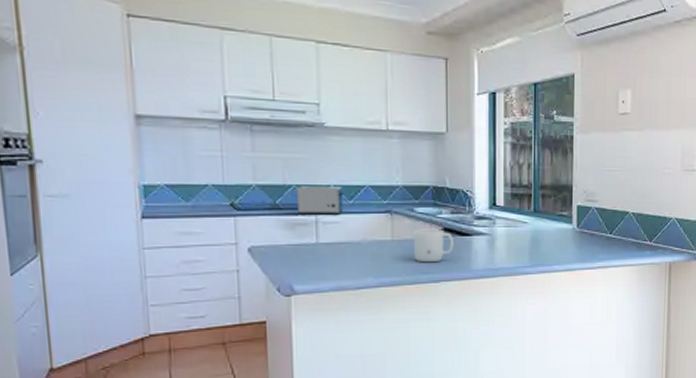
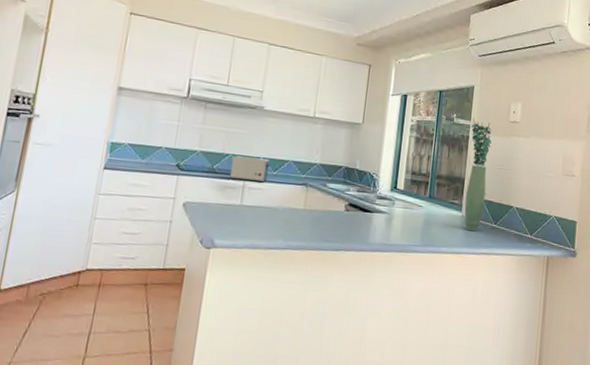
mug: present [412,229,454,263] -> none [320,202,357,233]
vase: none [575,114,600,244] -> present [464,119,492,232]

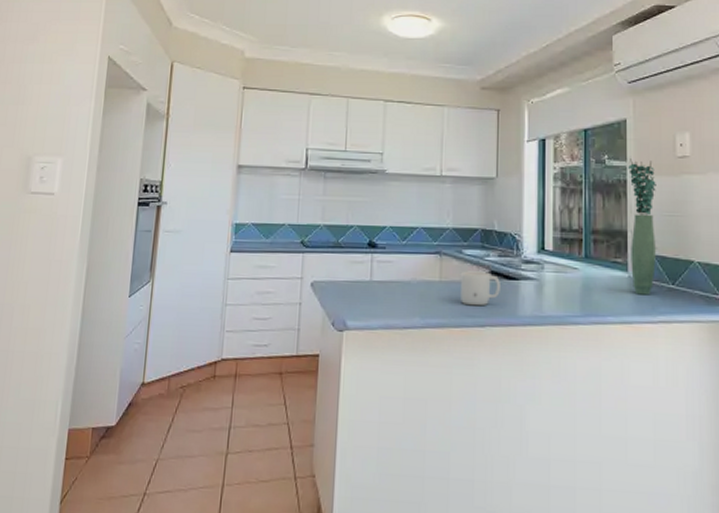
toaster: present [229,155,270,184] -> none [355,227,398,256]
mug: none [320,202,357,233] -> present [459,271,500,307]

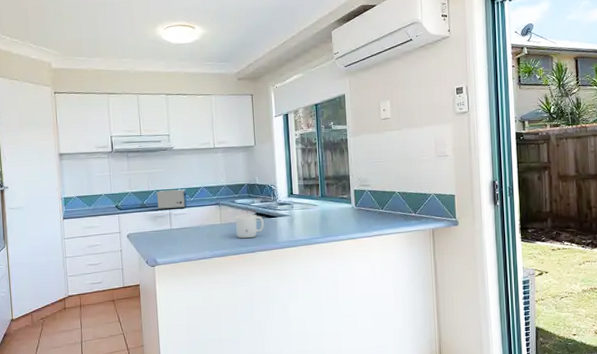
toaster: none [355,227,398,256] -> present [156,189,188,211]
vase: present [628,159,656,295] -> none [348,123,370,219]

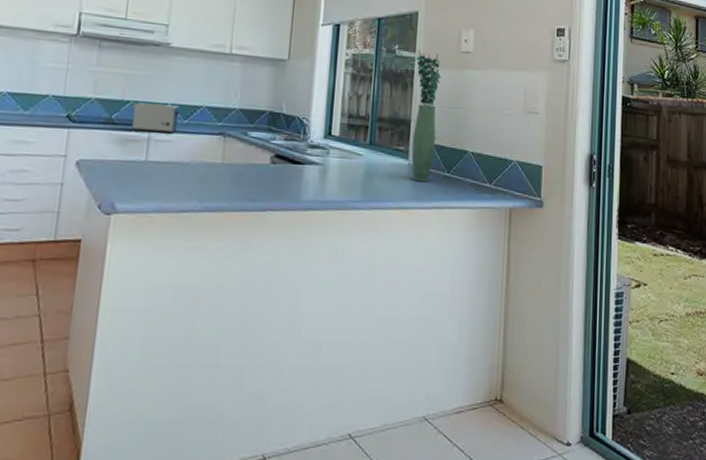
mug: present [234,214,264,239] -> none [242,153,285,190]
vase: none [348,123,370,219] -> present [411,50,441,182]

